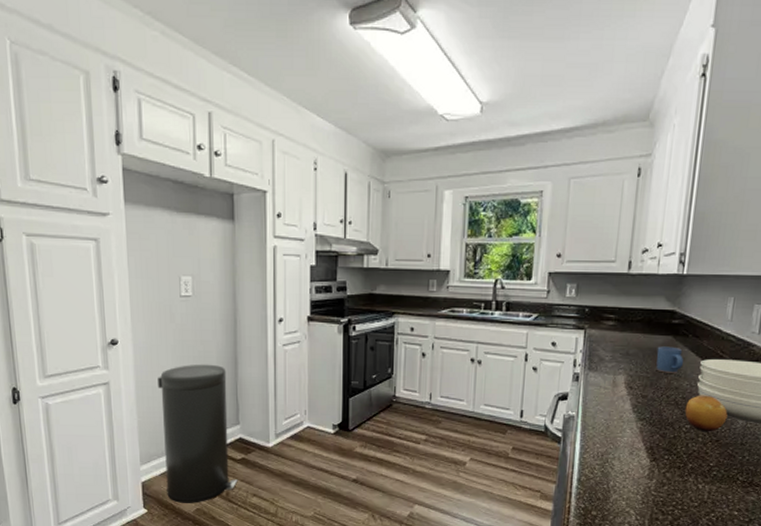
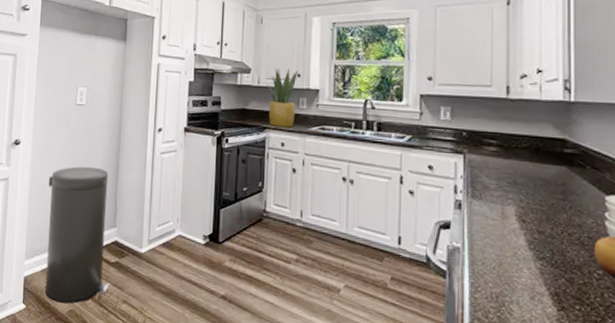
planter: none [396,247,428,311] -> present [268,67,298,127]
mug: present [656,346,684,373] -> none [550,177,585,208]

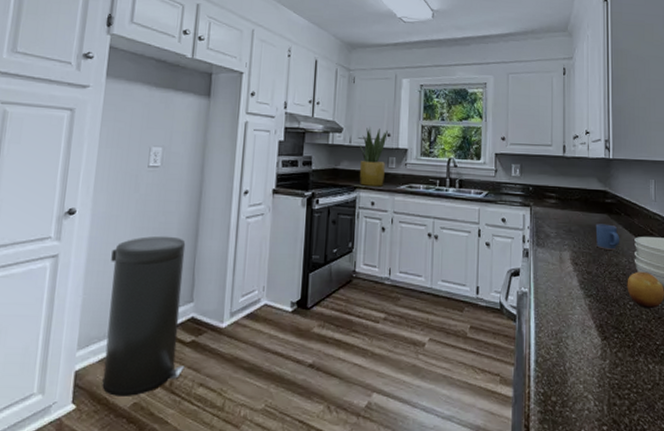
mug: none [550,177,585,208] -> present [595,224,620,250]

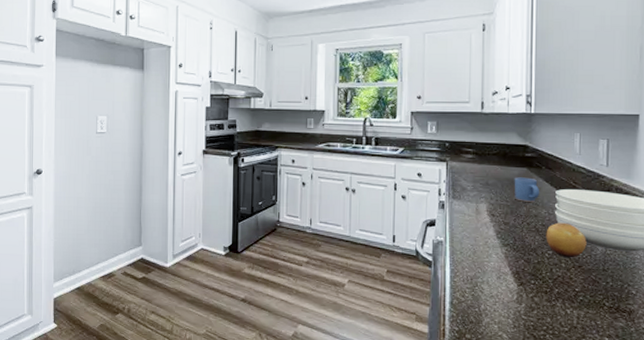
pedal bin: present [102,236,186,396] -> none [73,191,139,319]
planter: present [359,127,388,186] -> none [279,91,305,146]

